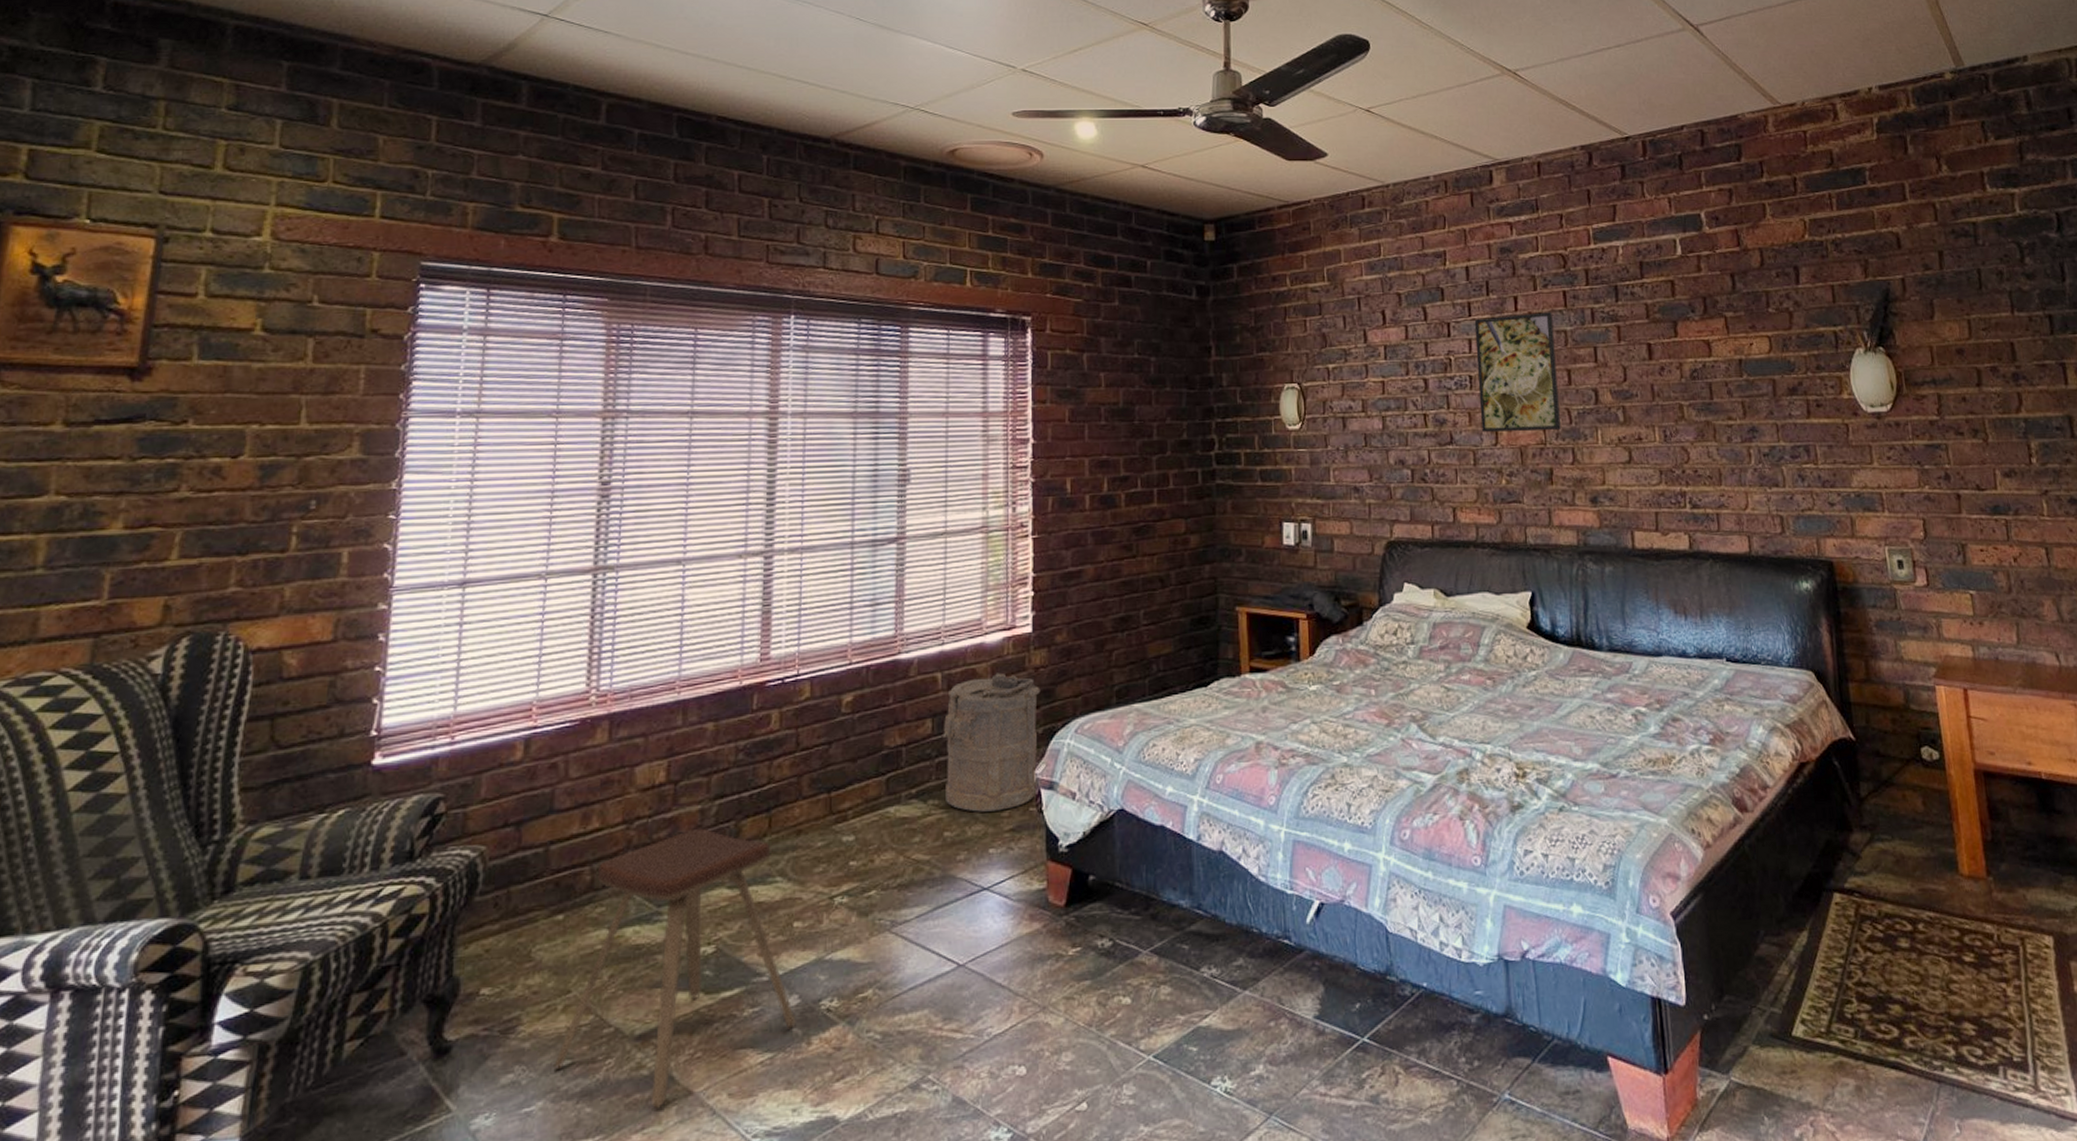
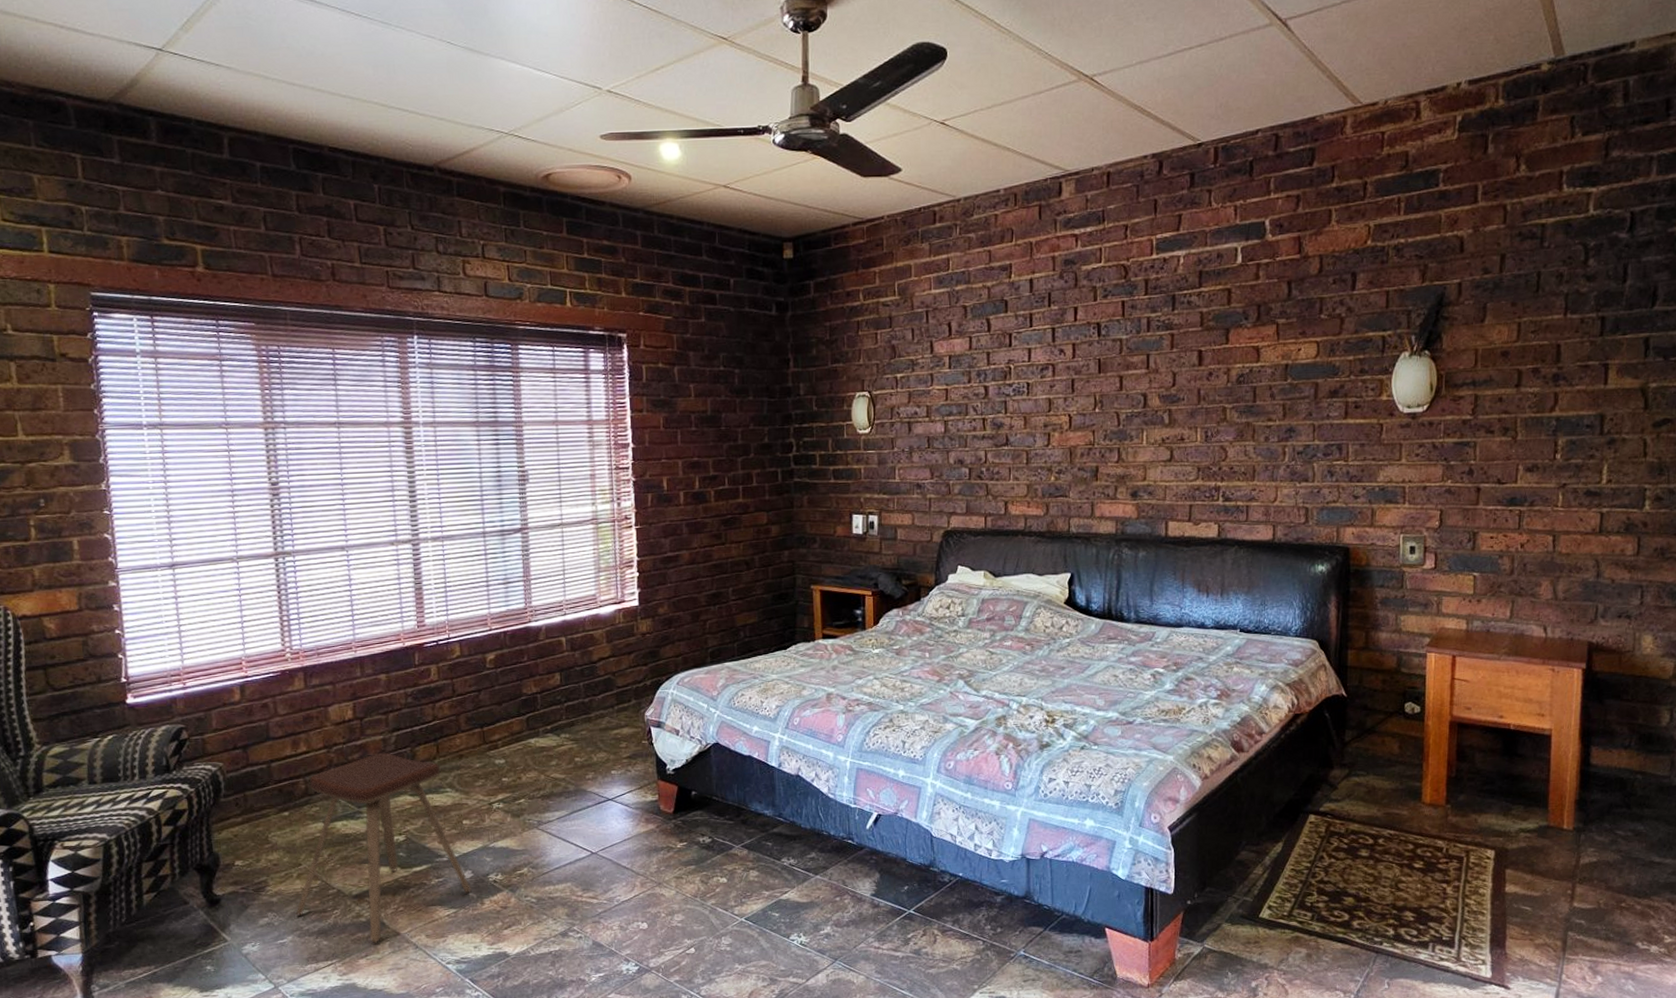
laundry hamper: present [943,673,1041,812] -> none [569,637,648,744]
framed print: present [1474,312,1561,432] -> none [1035,322,1110,434]

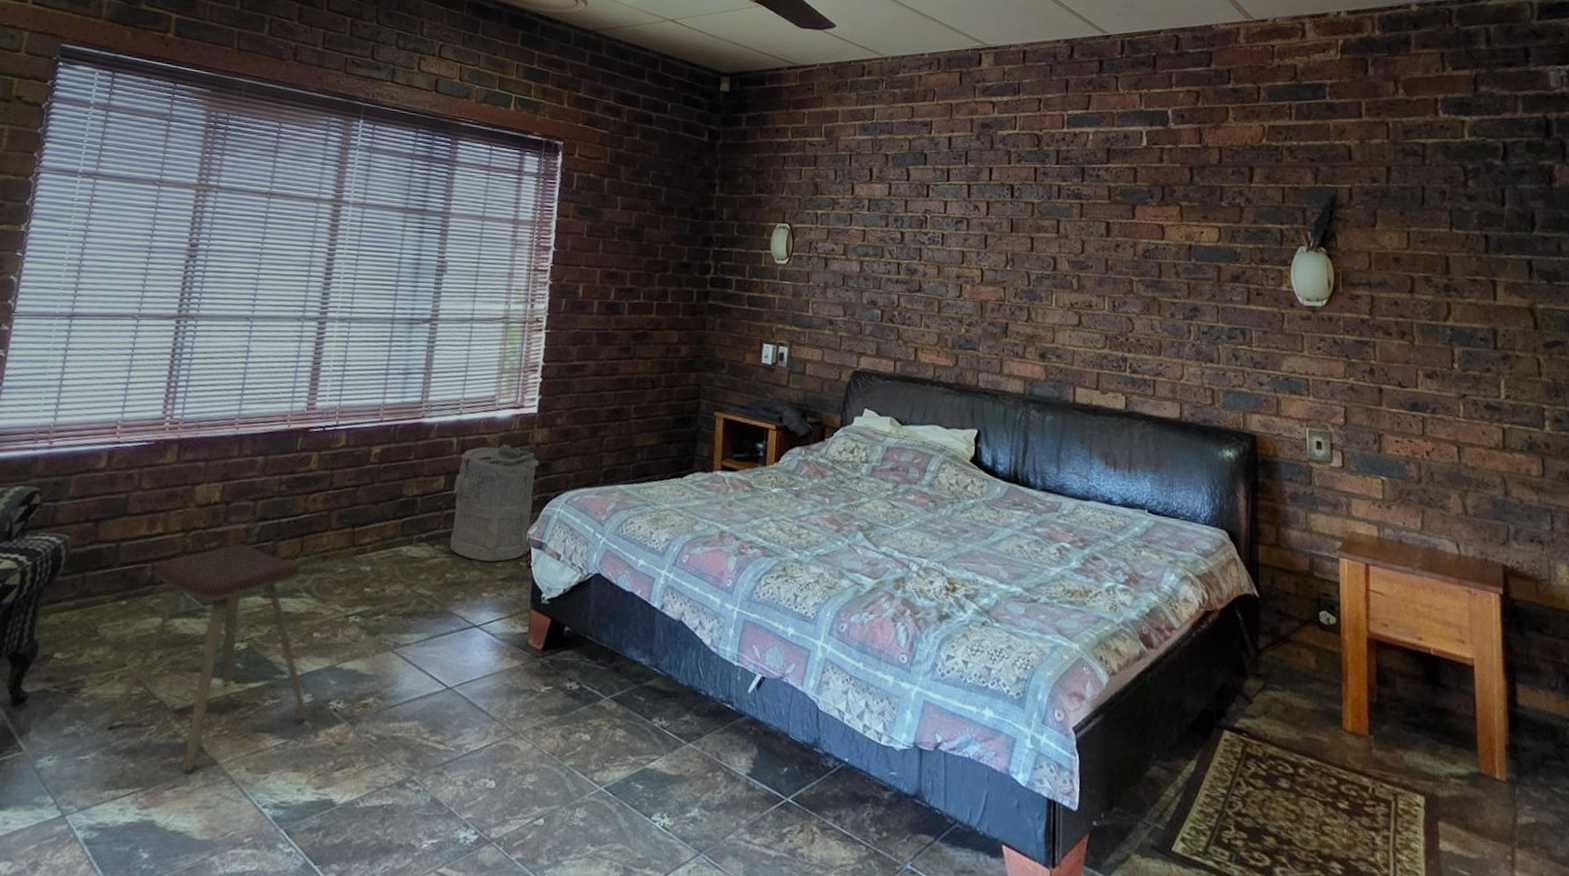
laundry hamper: none [569,637,648,744] -> present [450,444,540,562]

